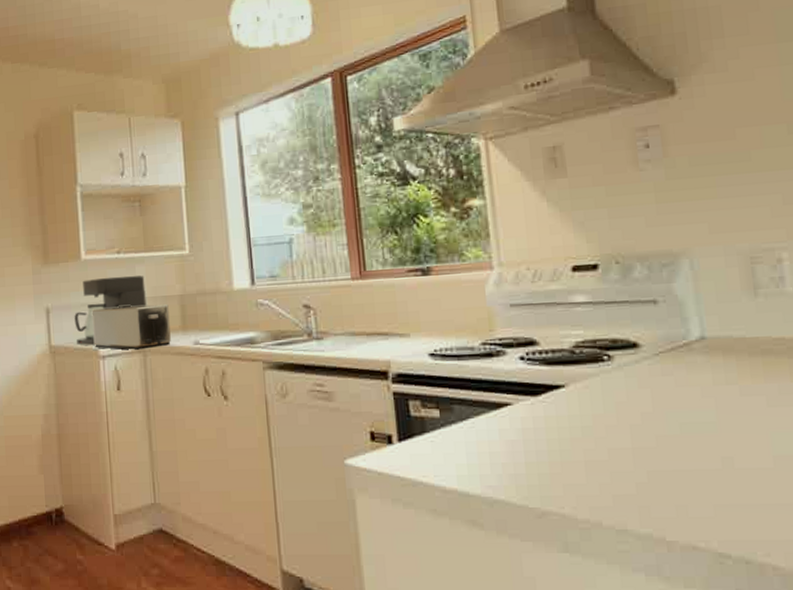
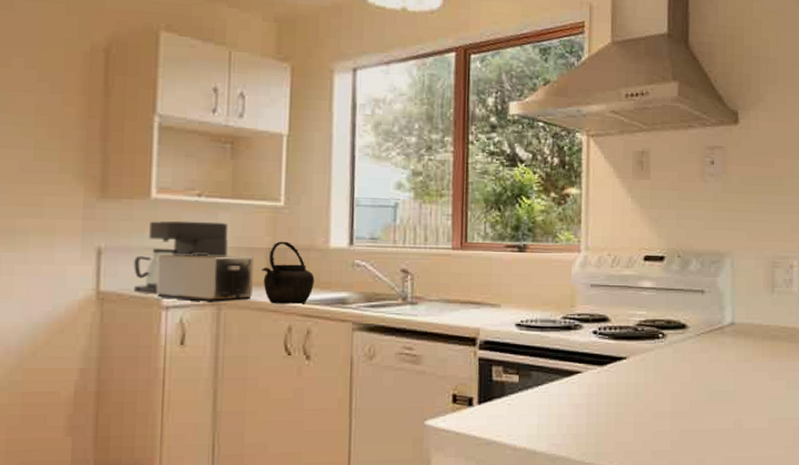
kettle: none [177,287,224,348] -> present [262,241,315,304]

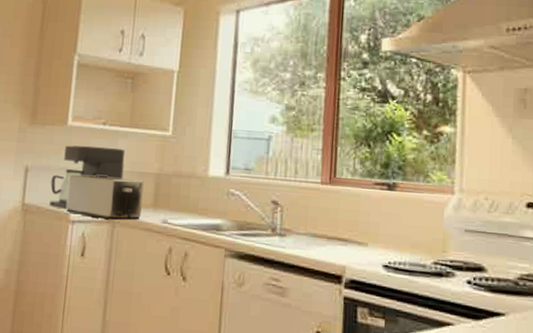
kettle: present [262,241,315,304] -> none [150,167,194,228]

